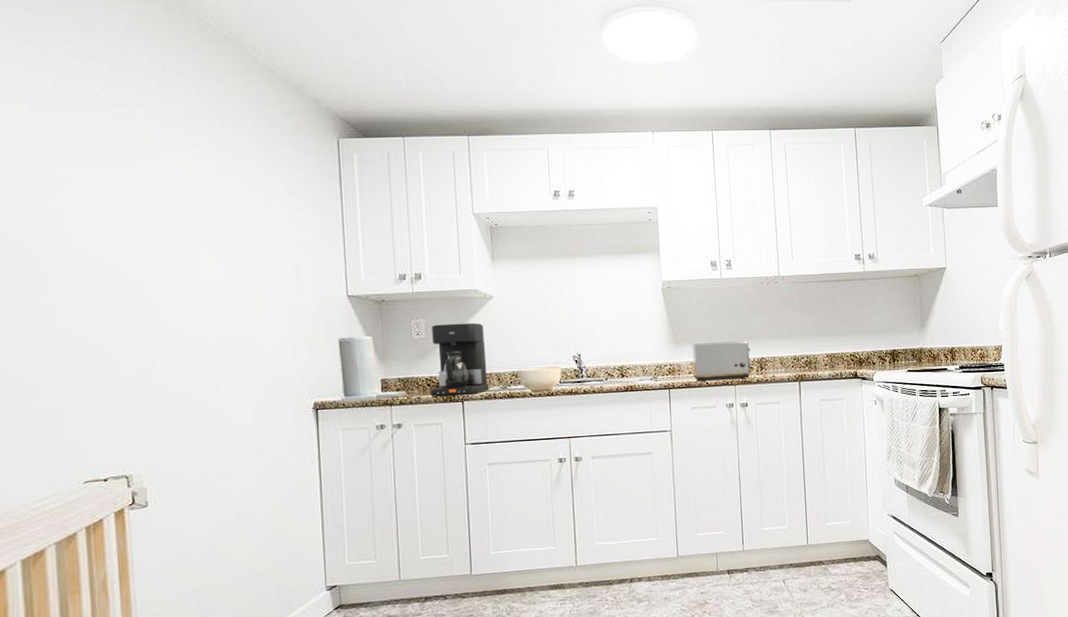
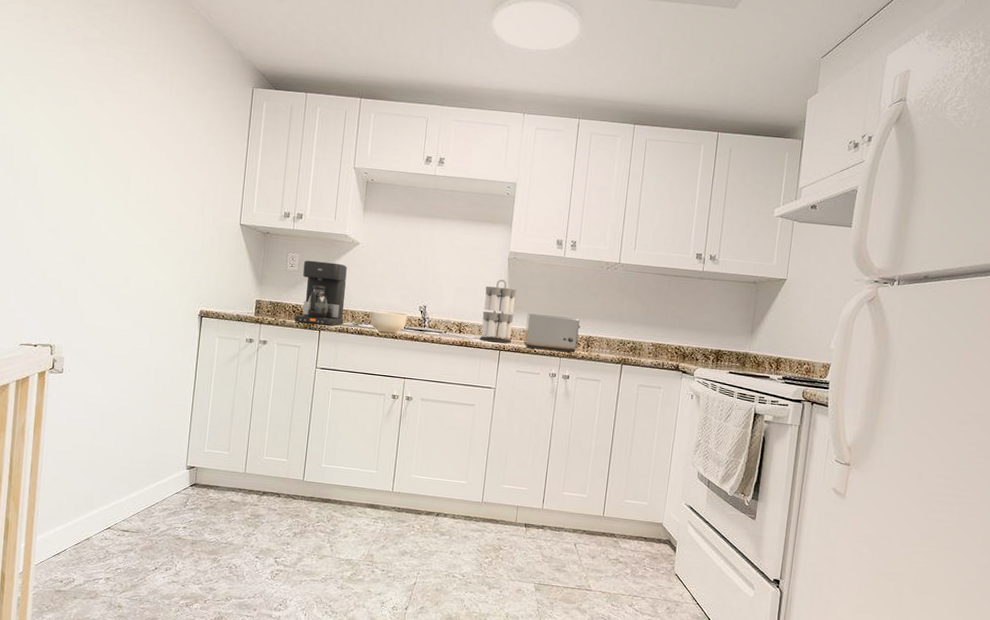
paper towel: present [337,336,407,403] -> none [222,259,275,319]
spice rack: none [642,312,680,382] -> present [479,279,517,344]

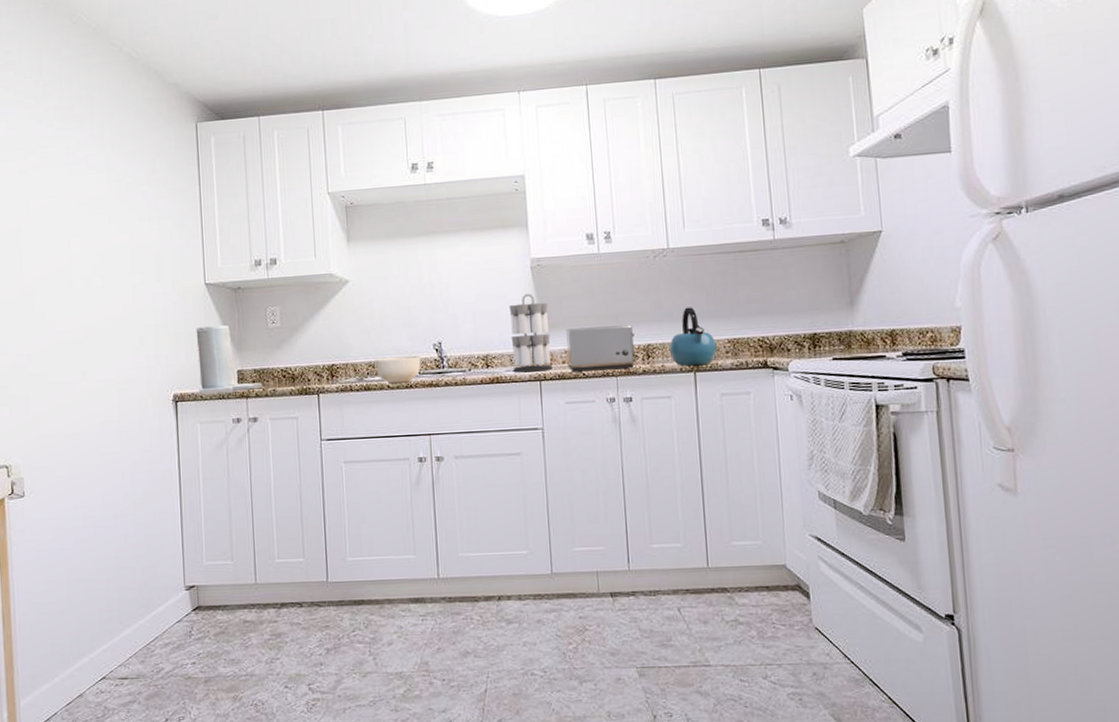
paper towel: none [222,259,275,319] -> present [196,325,263,395]
coffee maker: present [294,260,347,327] -> none [286,309,346,390]
kettle: none [605,312,643,361] -> present [669,307,717,367]

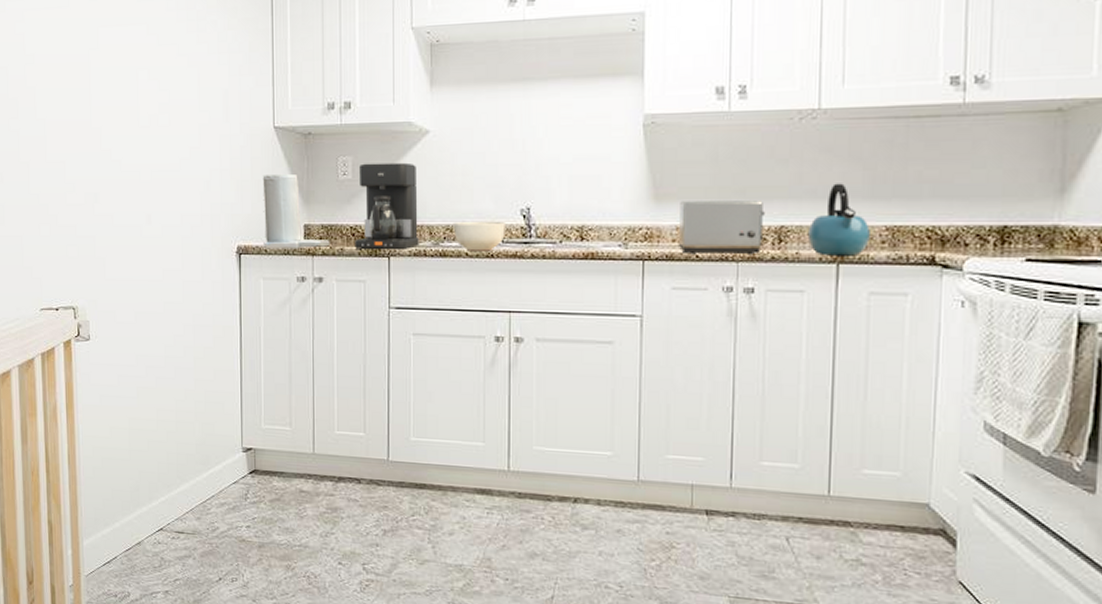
coffee maker: none [286,309,346,390] -> present [355,162,419,250]
spice rack: present [509,293,552,373] -> none [612,156,660,250]

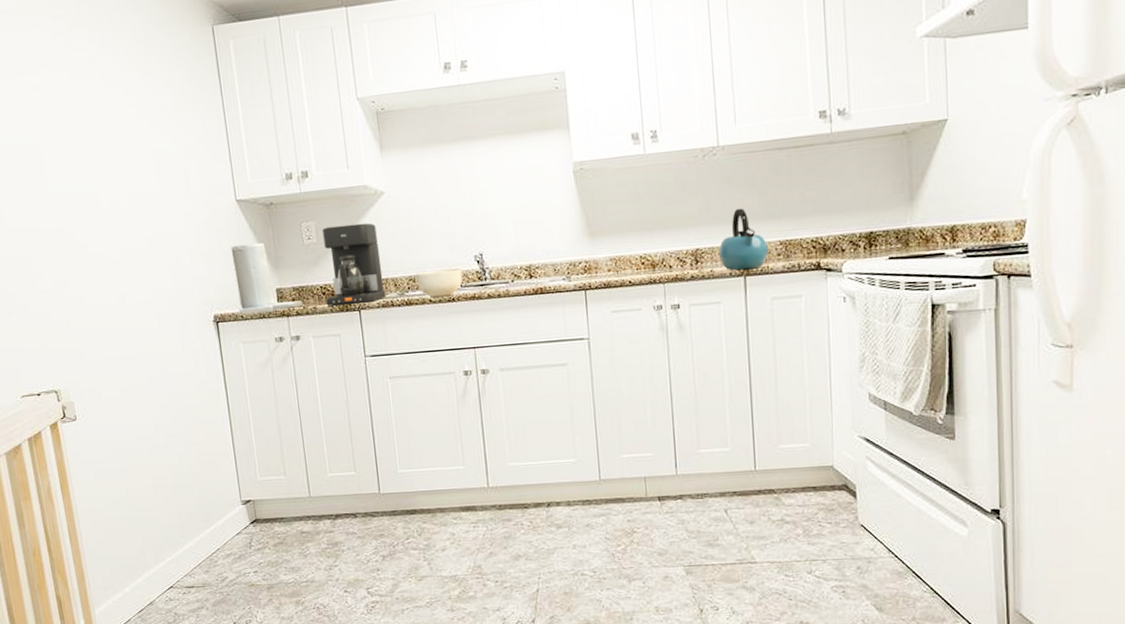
toaster: present [679,201,765,254] -> none [611,229,683,280]

